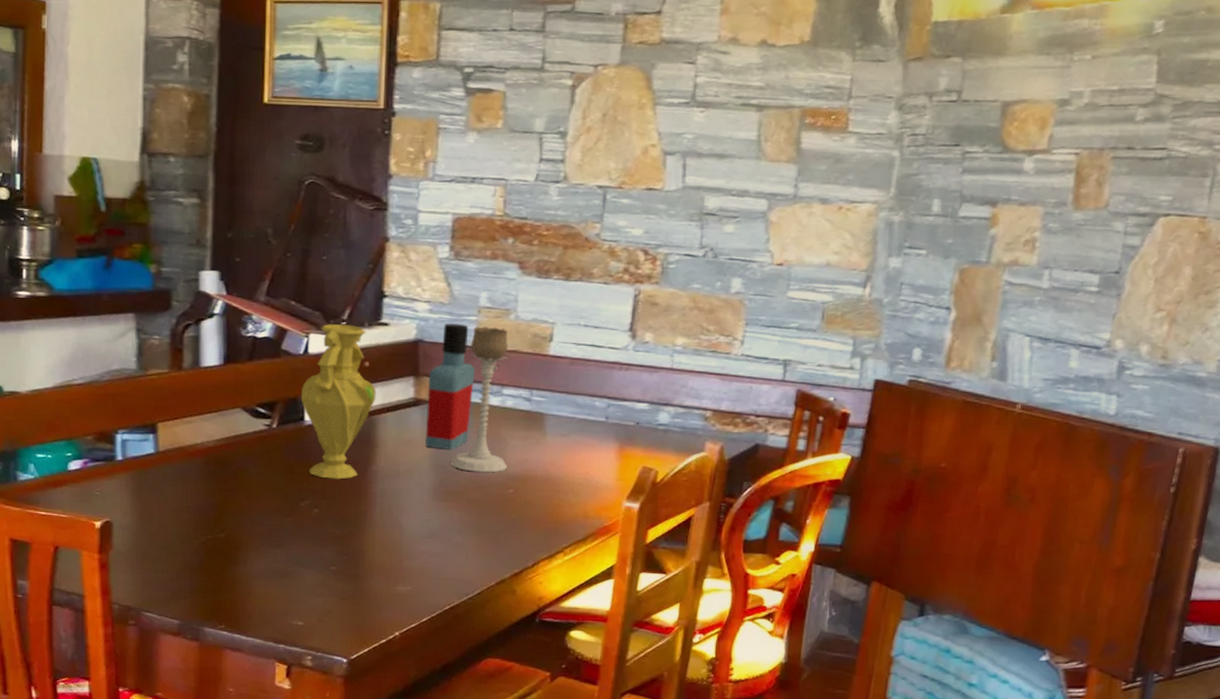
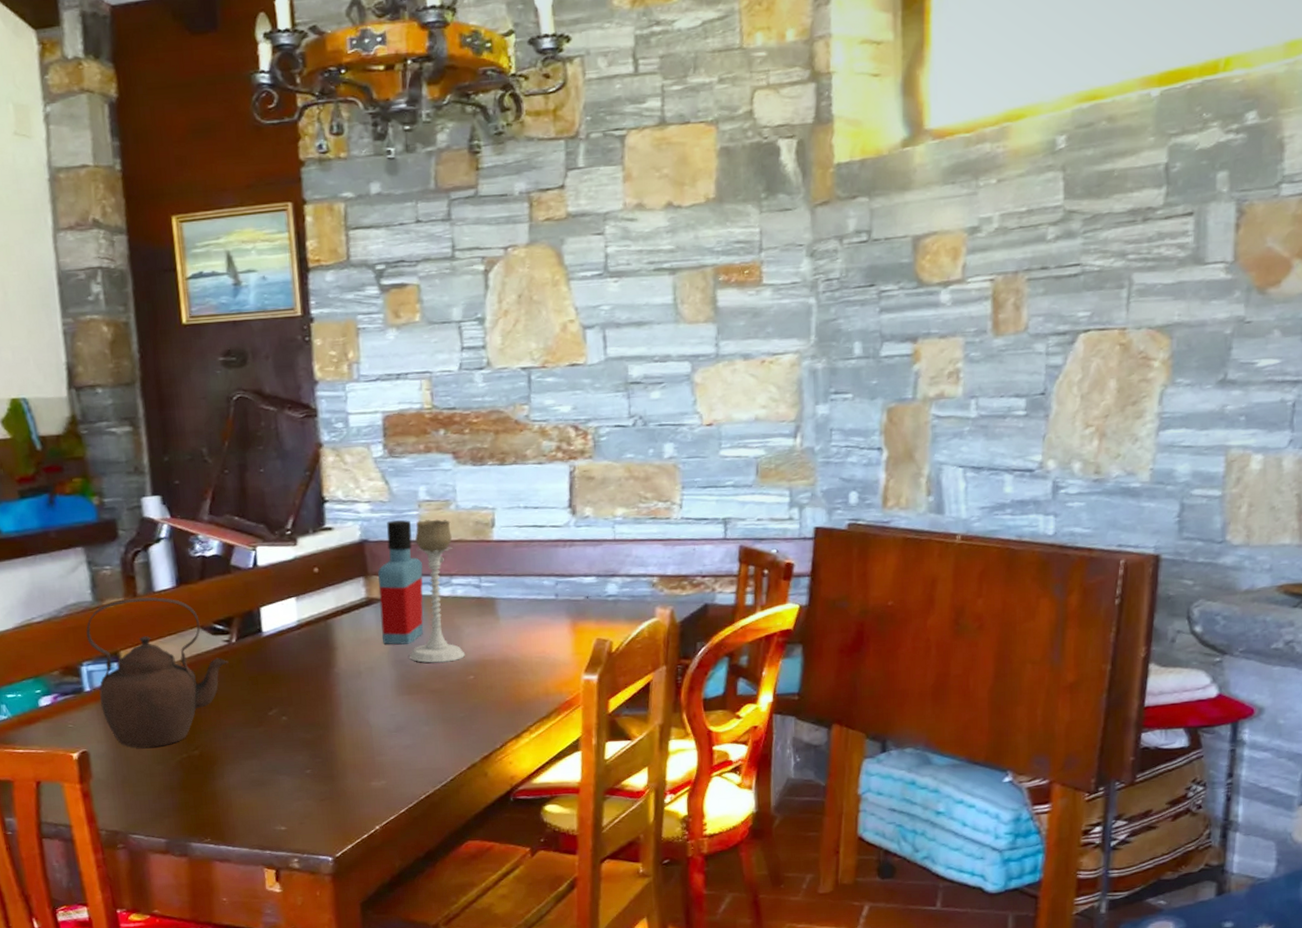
teapot: none [125,371,266,525] -> present [85,597,229,748]
vase: present [300,324,376,480] -> none [255,533,329,686]

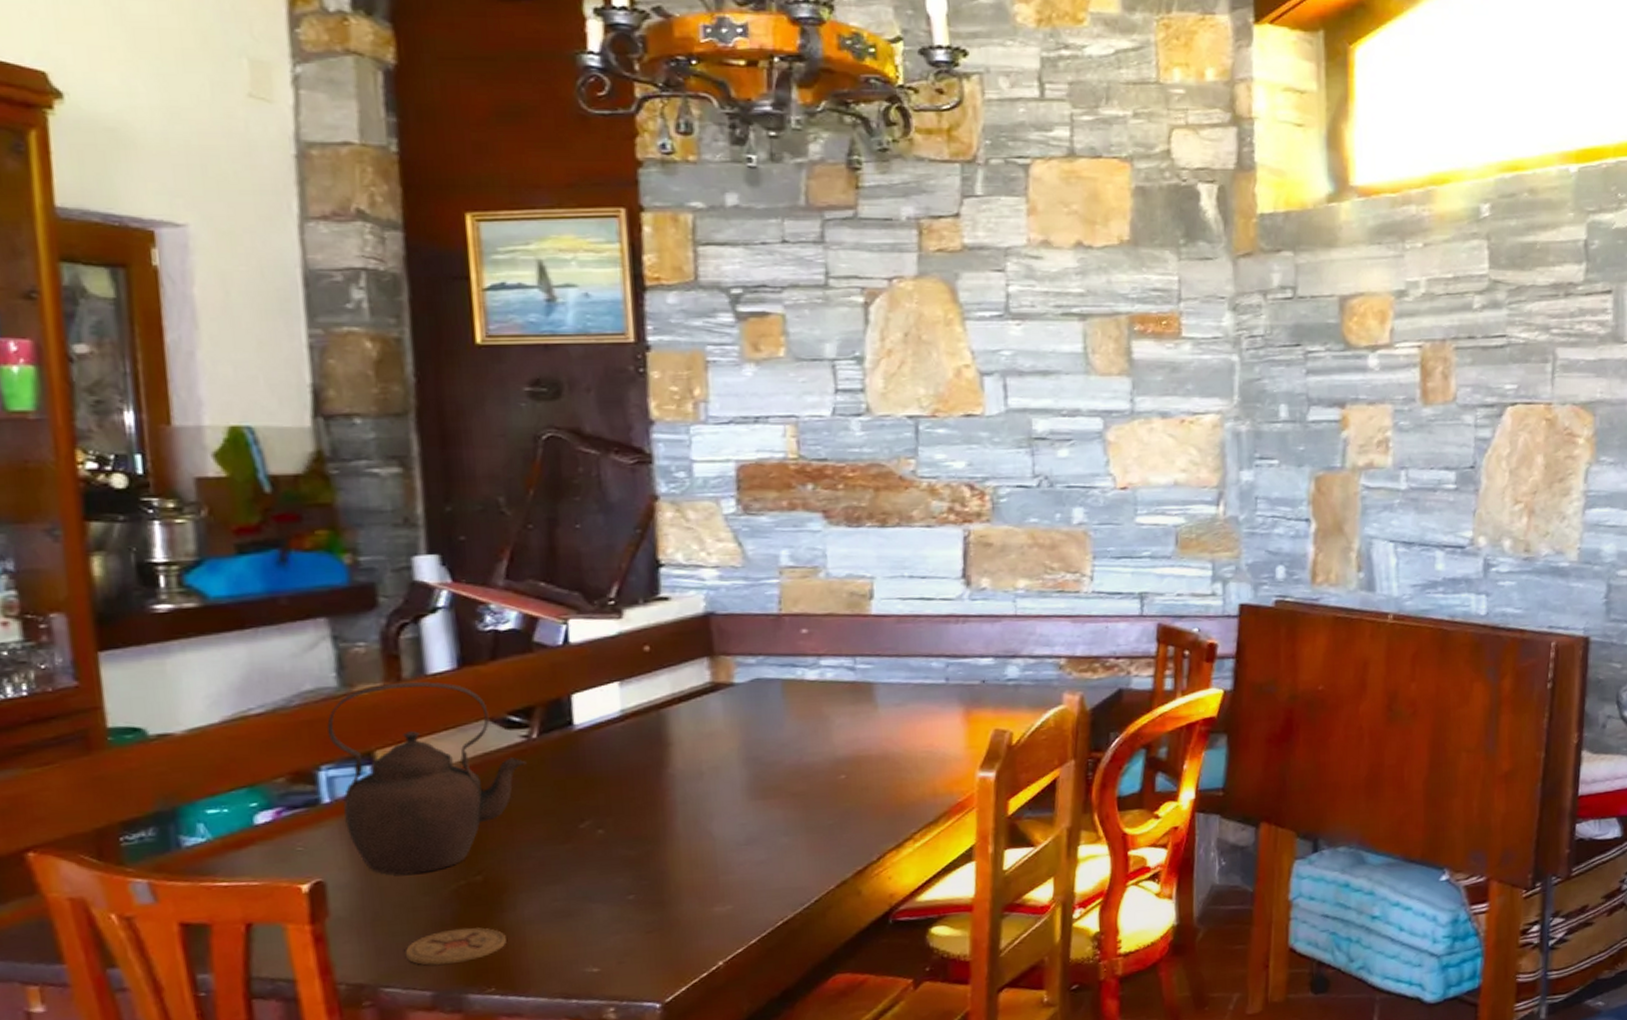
coaster: none [145,791,218,820] -> present [405,927,507,966]
bottle: present [378,520,423,645] -> none [726,589,784,739]
candle holder: present [409,519,466,663] -> none [764,589,836,761]

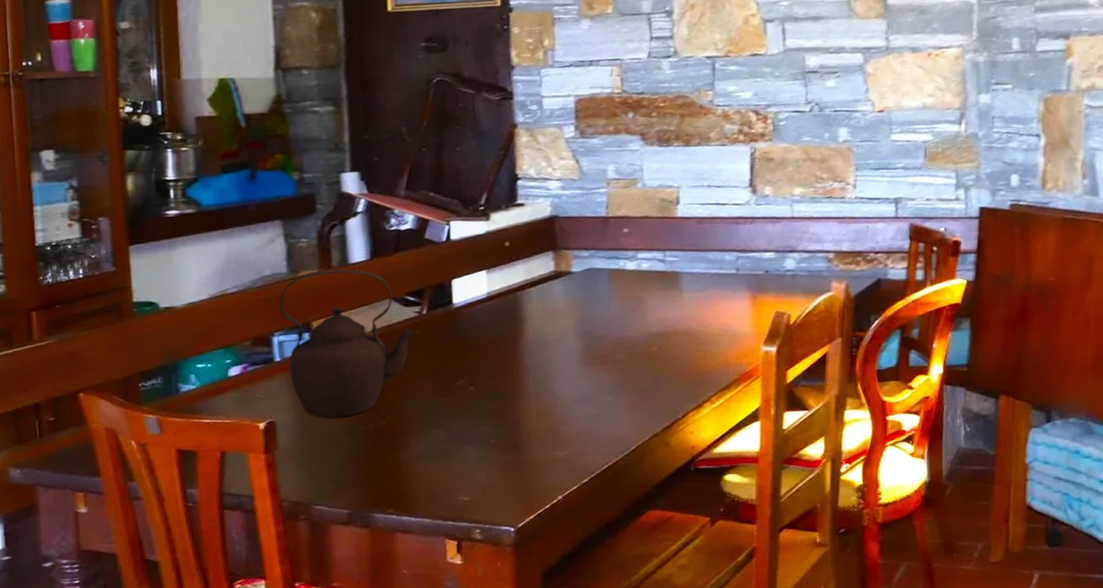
coaster: present [405,927,507,966] -> none [329,461,402,490]

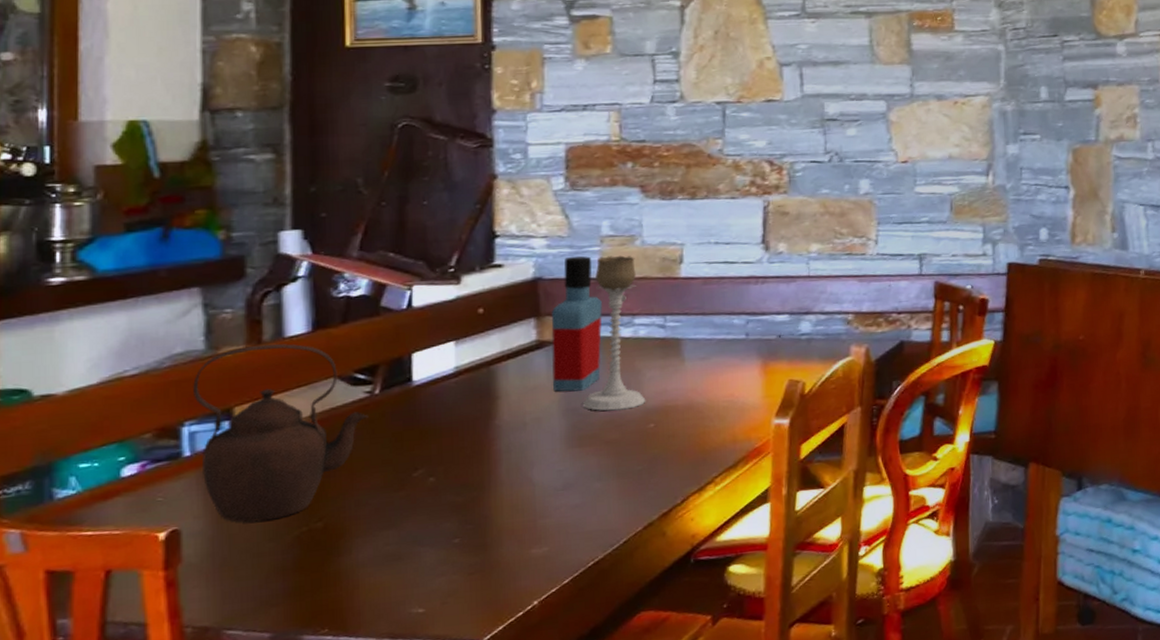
bottle: none [566,197,611,317] -> present [551,256,603,392]
candle holder: none [595,196,650,335] -> present [582,255,646,411]

